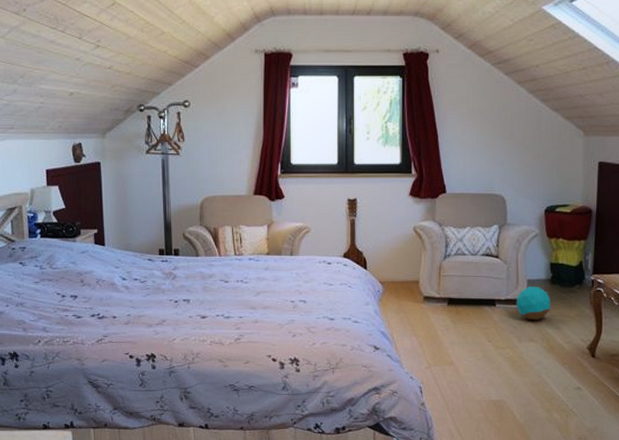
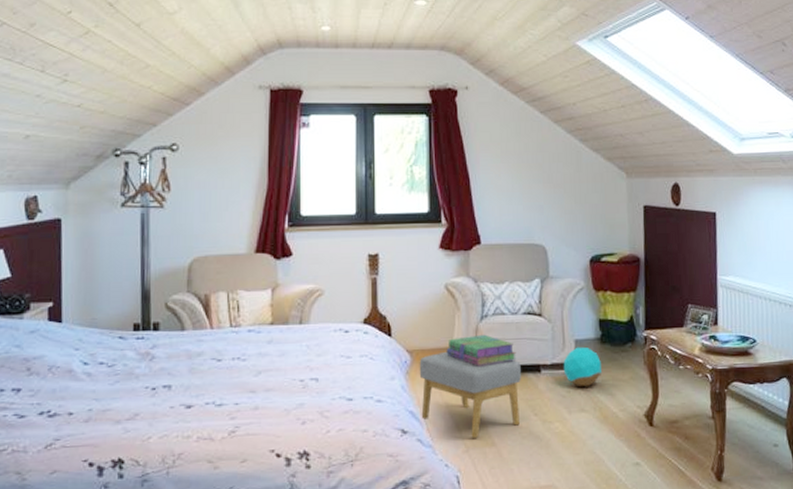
footstool: none [390,285,478,357] -> present [419,352,521,438]
stack of books: none [413,271,475,298] -> present [446,334,517,366]

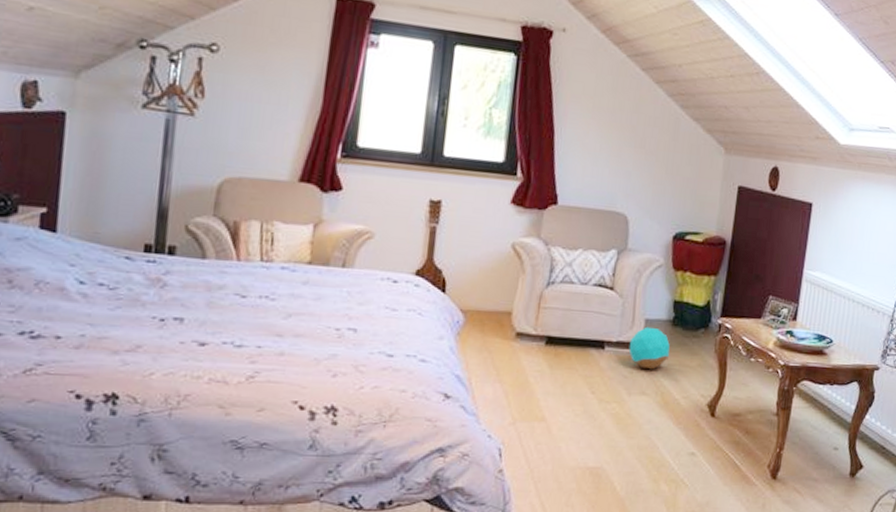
footstool: present [419,352,521,438] -> none [468,316,584,411]
stack of books: present [446,334,517,366] -> none [504,302,581,336]

